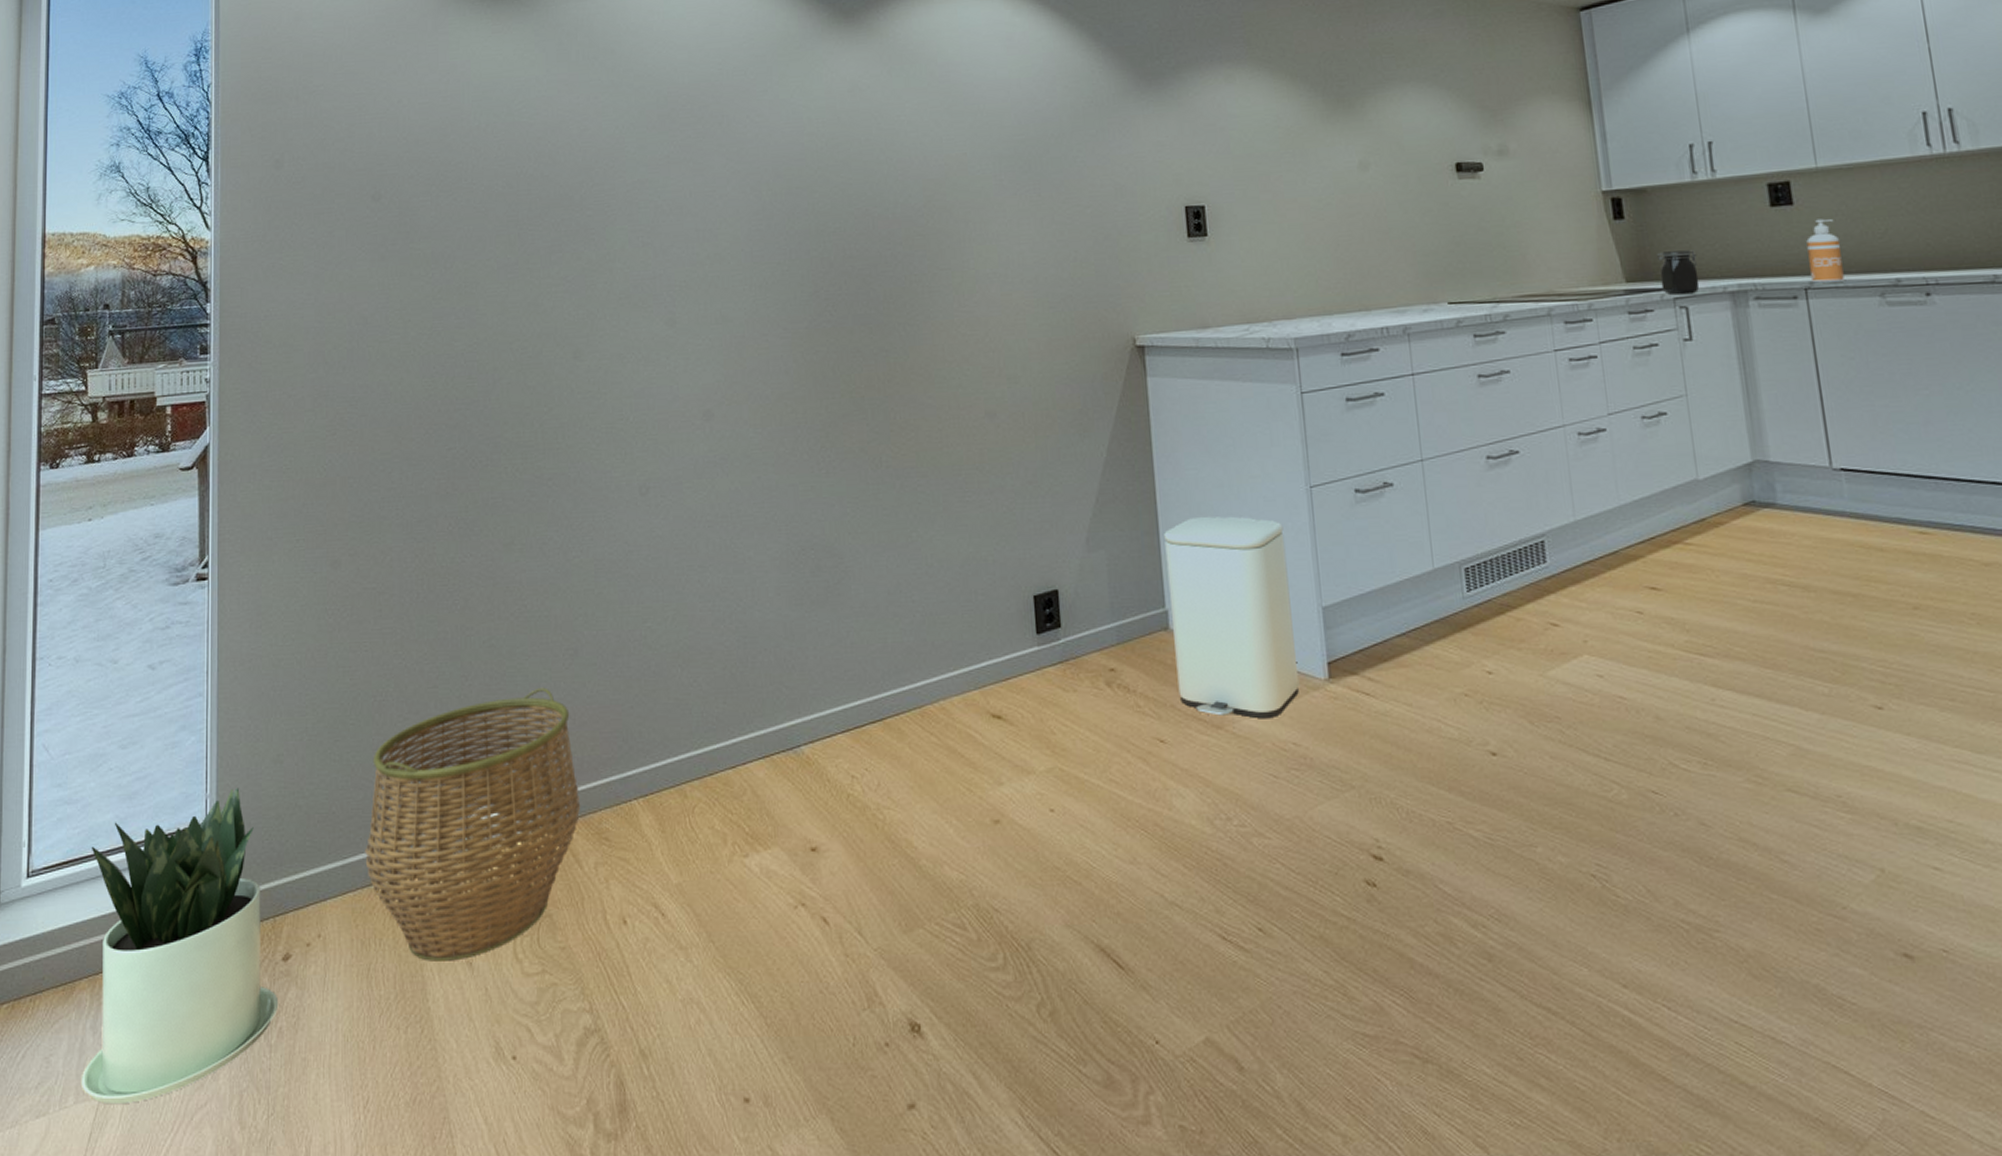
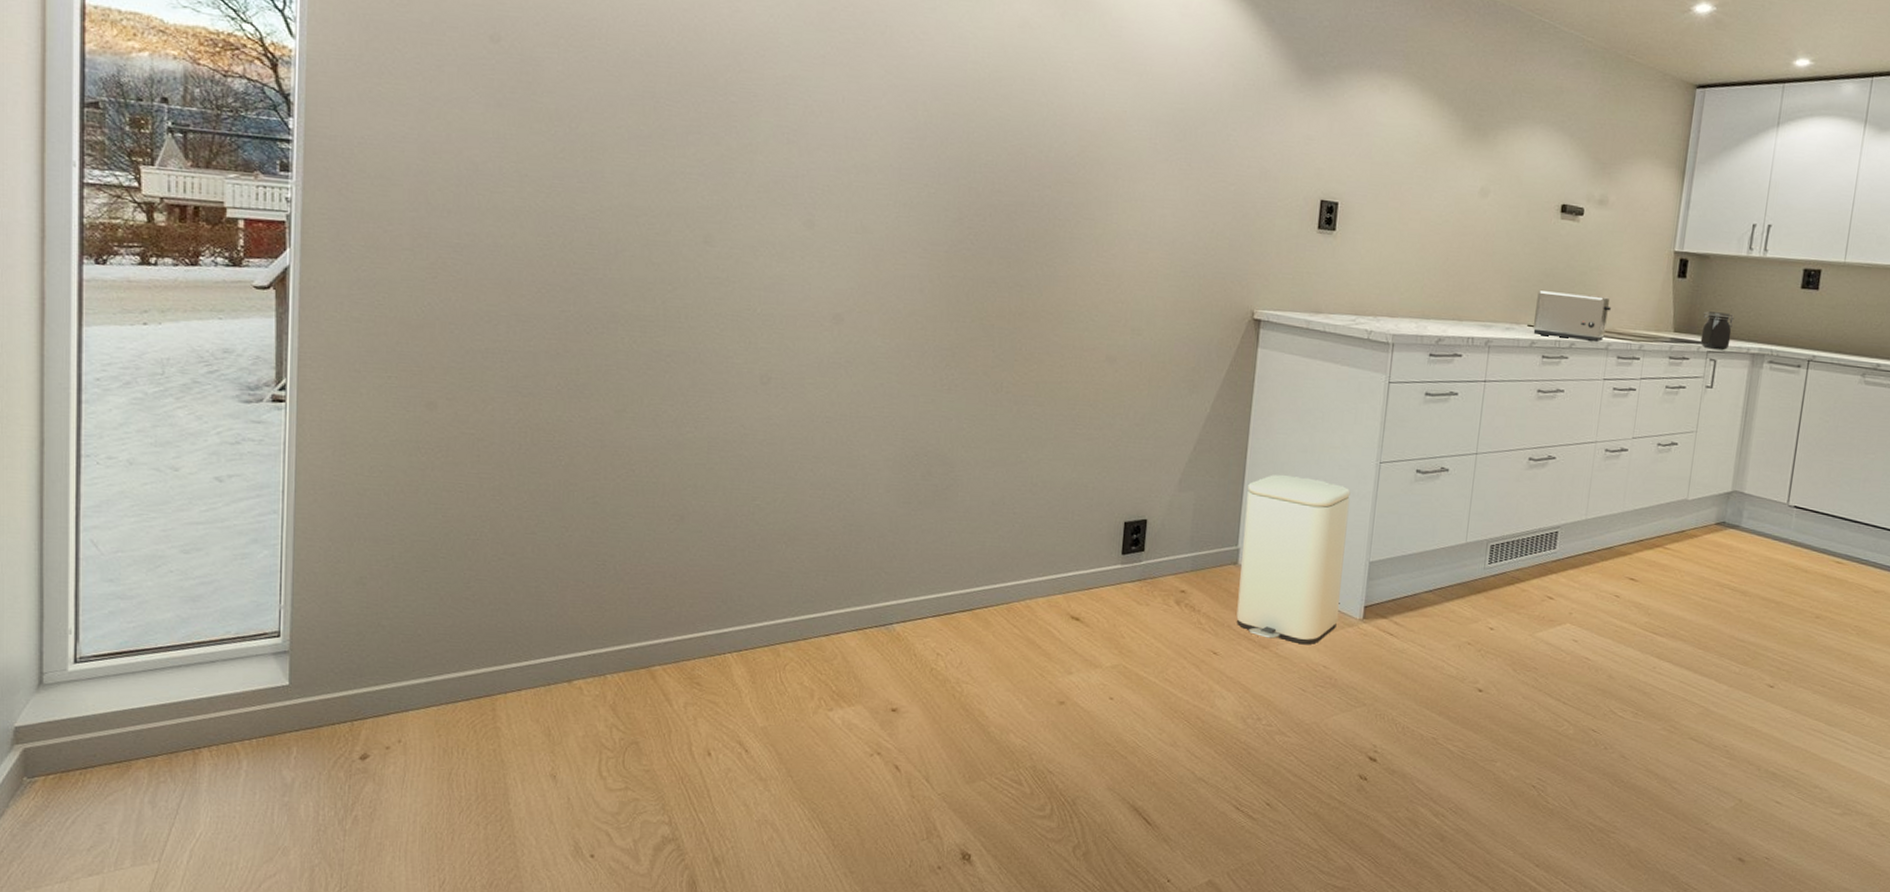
planter: present [80,788,279,1105] -> none [138,602,355,870]
basket: present [365,687,581,961] -> none [451,546,675,773]
toaster: none [1451,256,1543,313] -> present [1532,289,1611,343]
soap dispenser: present [1806,218,1845,283] -> none [1814,305,1846,359]

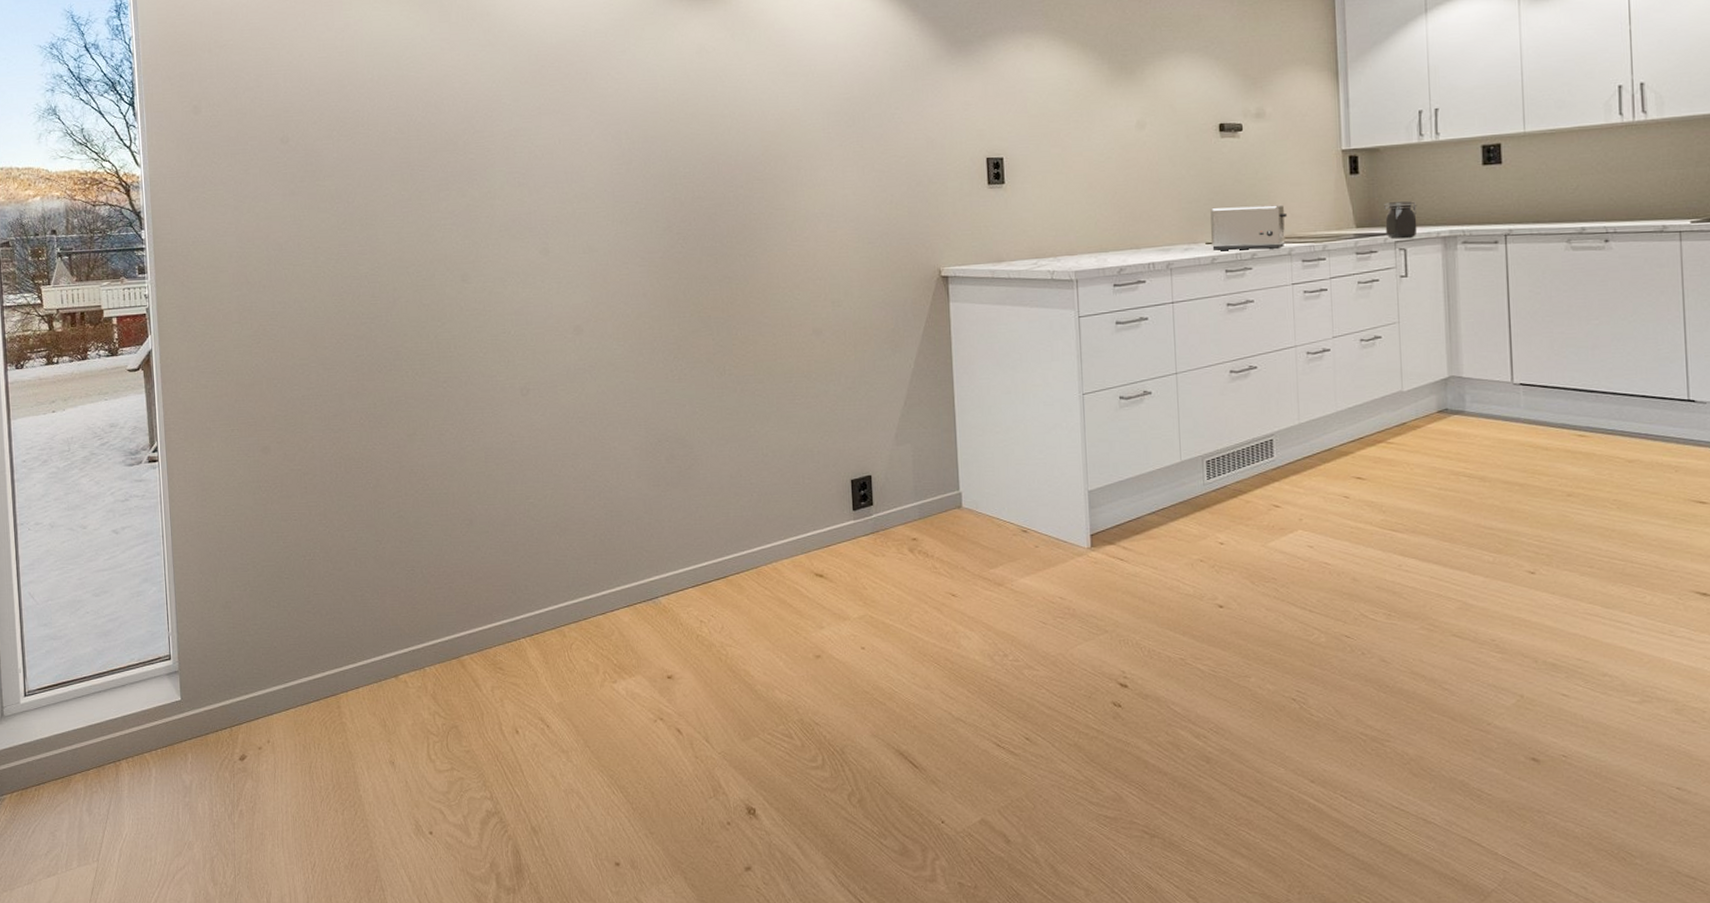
pedal bin: present [1236,474,1351,644] -> none [960,417,1067,578]

